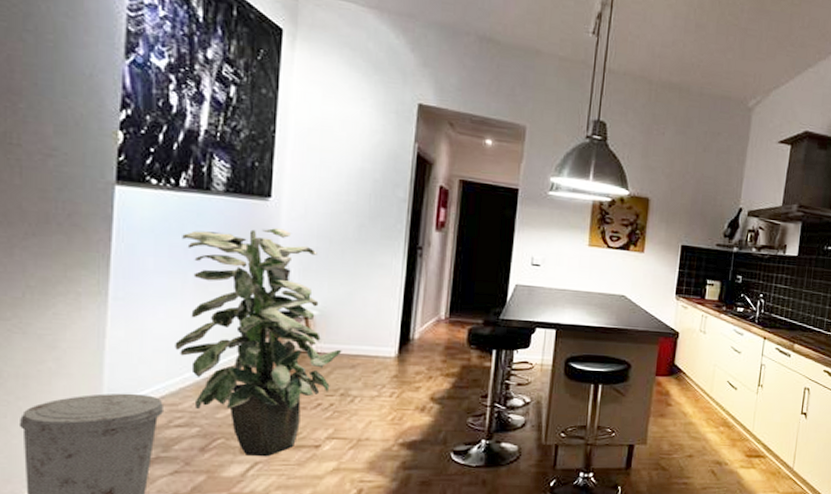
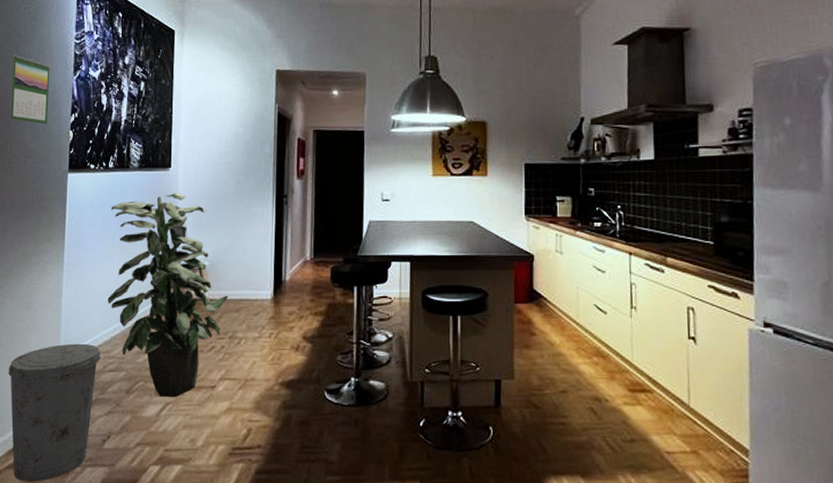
calendar: none [15,10,86,117] -> present [9,54,50,125]

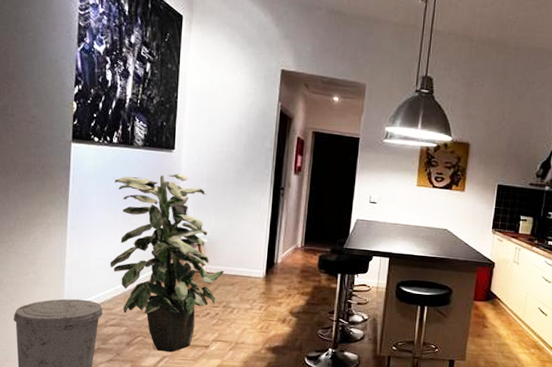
calendar: present [9,54,50,125] -> none [10,16,53,93]

